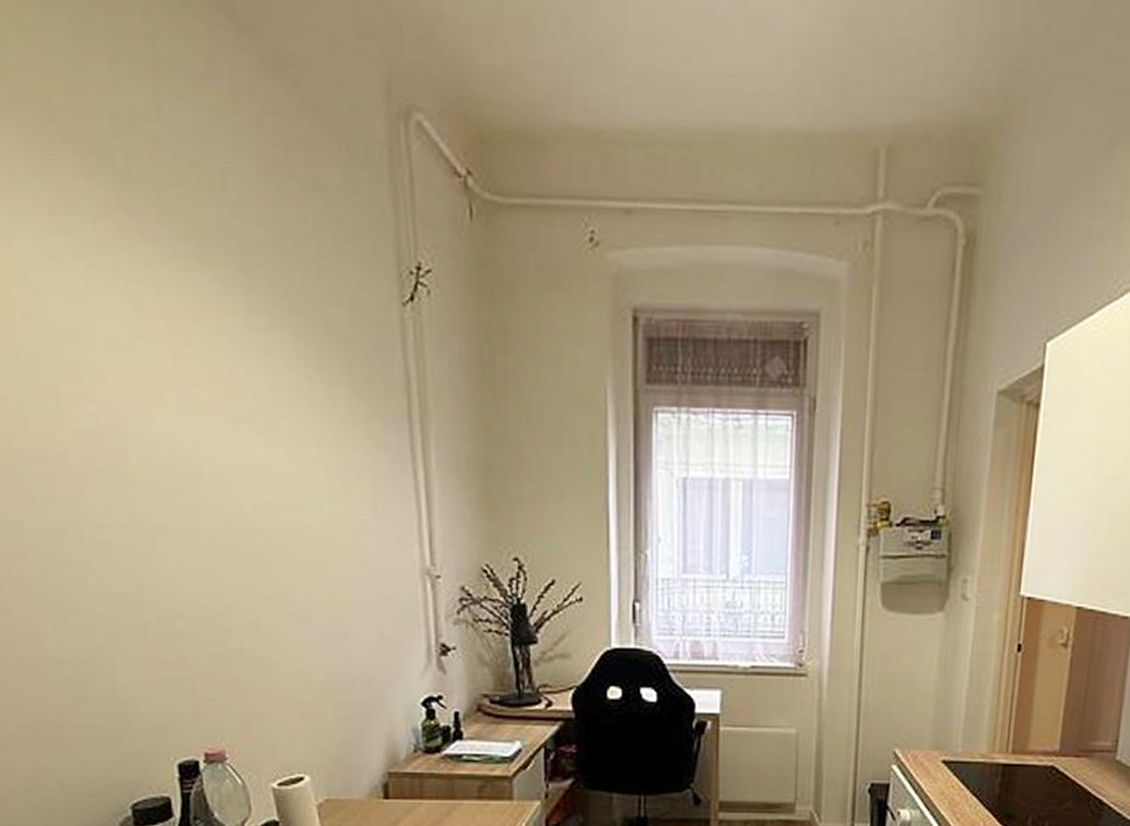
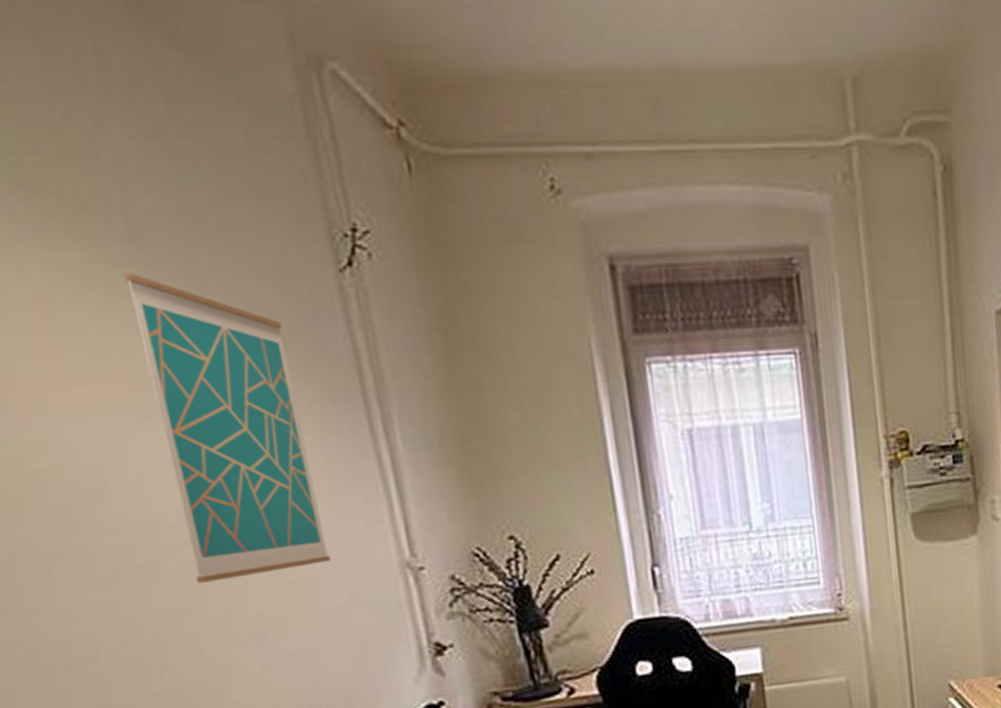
wall art: none [234,293,366,566] -> present [123,272,331,583]

